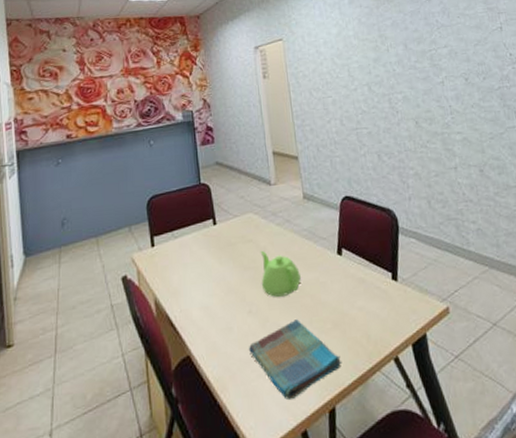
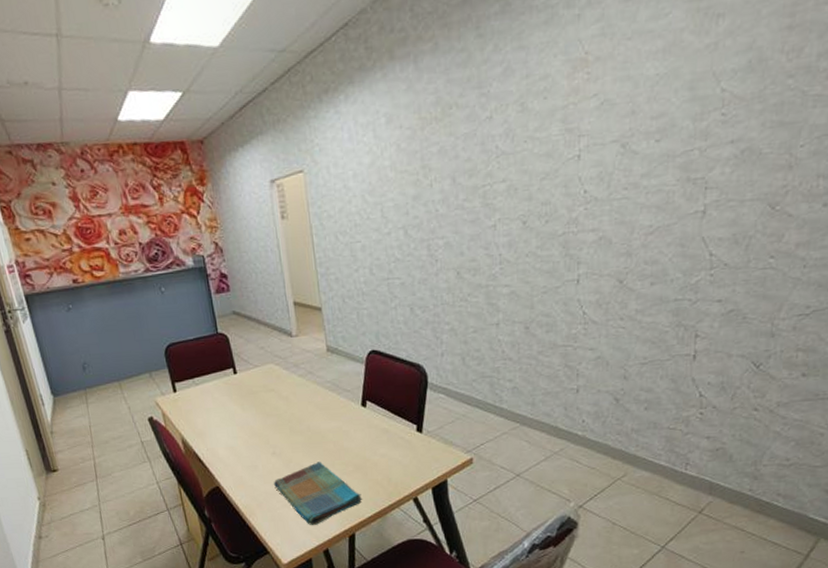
teapot: present [260,250,301,297] -> none [282,399,324,442]

